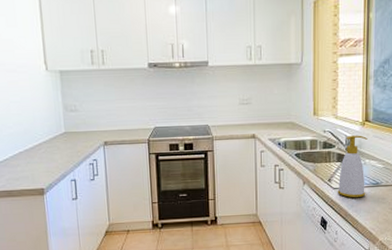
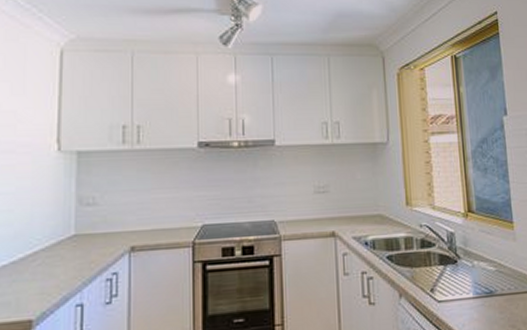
soap bottle: present [337,135,368,198] -> none [443,229,479,314]

